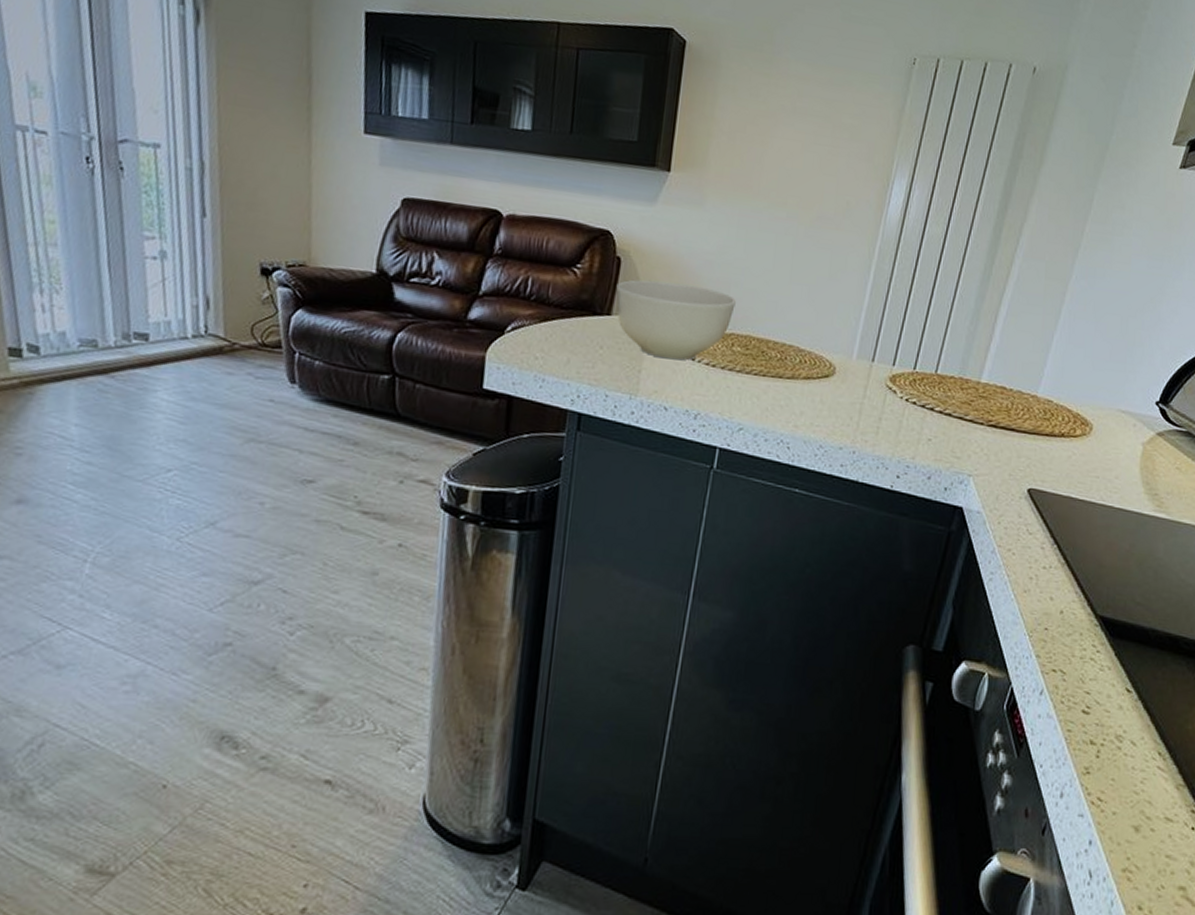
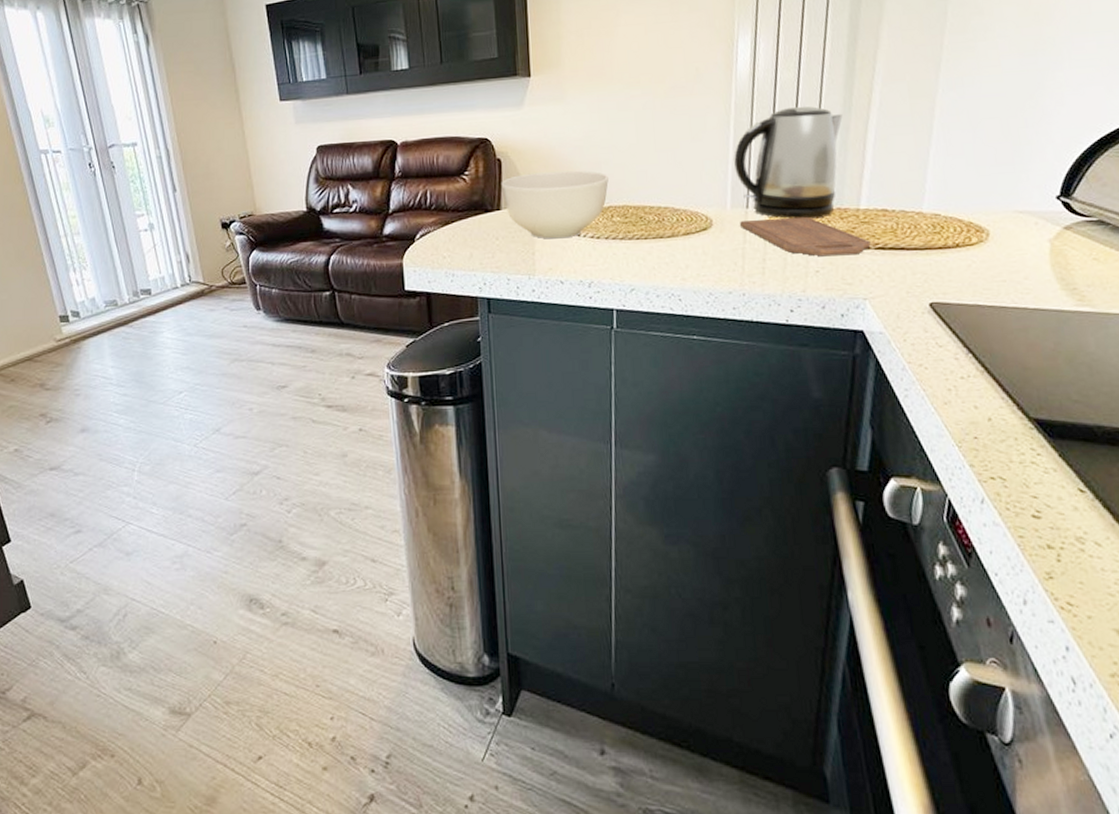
cutting board: none [863,374,985,429] -> present [740,216,871,257]
kettle: none [867,263,981,384] -> present [734,106,843,219]

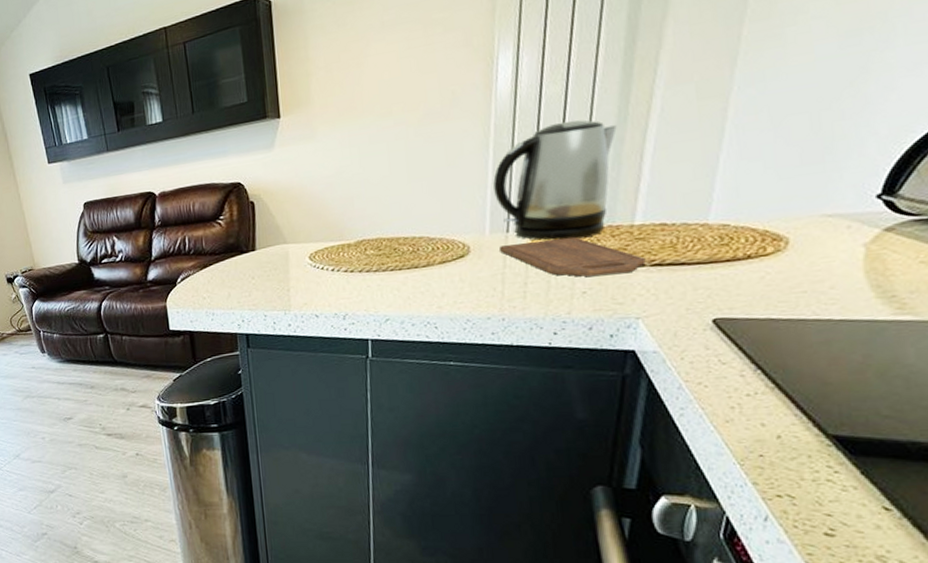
bowl: present [501,170,609,239] -> none [255,206,361,276]

